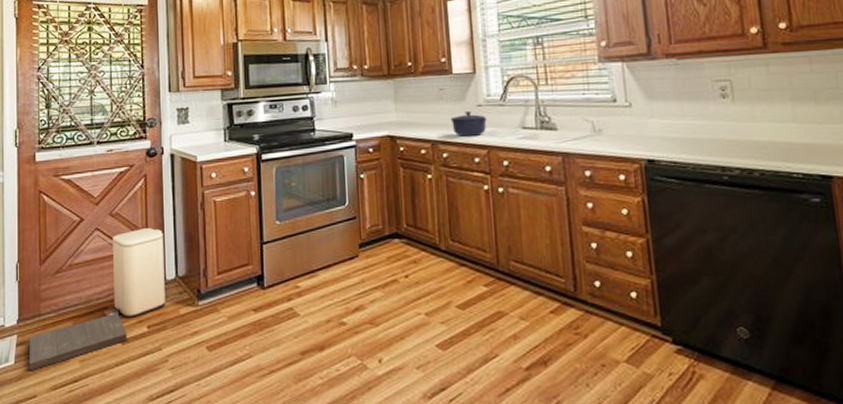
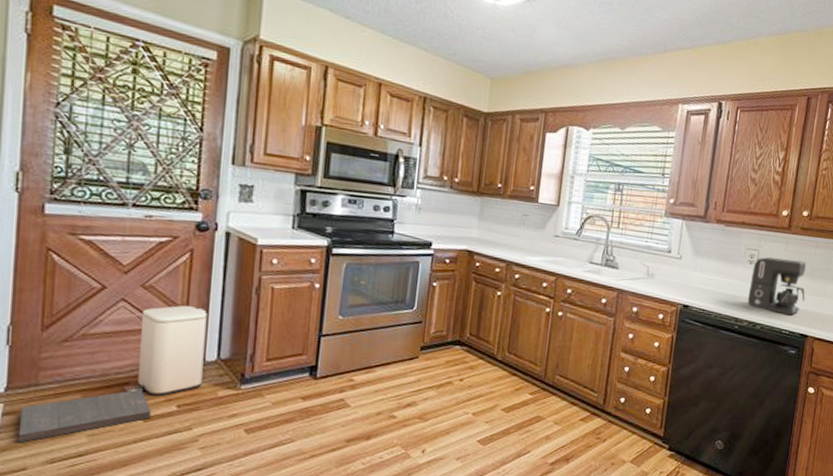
cooking pot: present [450,111,487,137] -> none [528,239,561,263]
coffee maker: none [728,83,815,154] -> present [747,256,806,316]

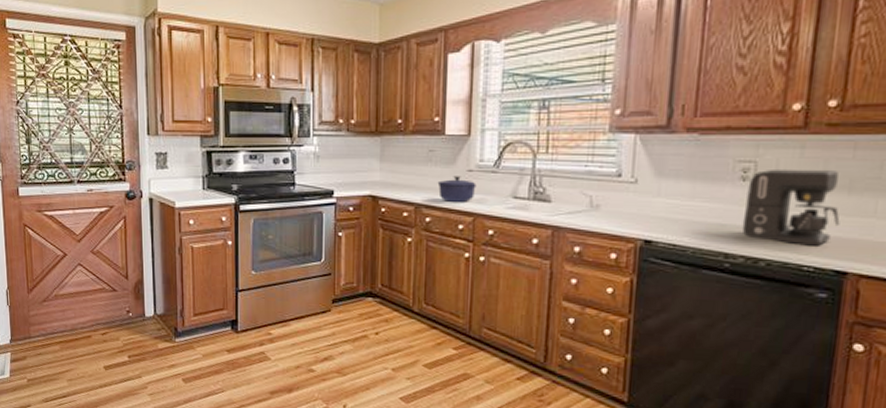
doormat: present [17,389,151,443] -> none [22,341,110,385]
pedal bin: present [123,305,207,396] -> none [87,267,145,348]
cooking pot: none [528,239,561,263] -> present [437,176,476,202]

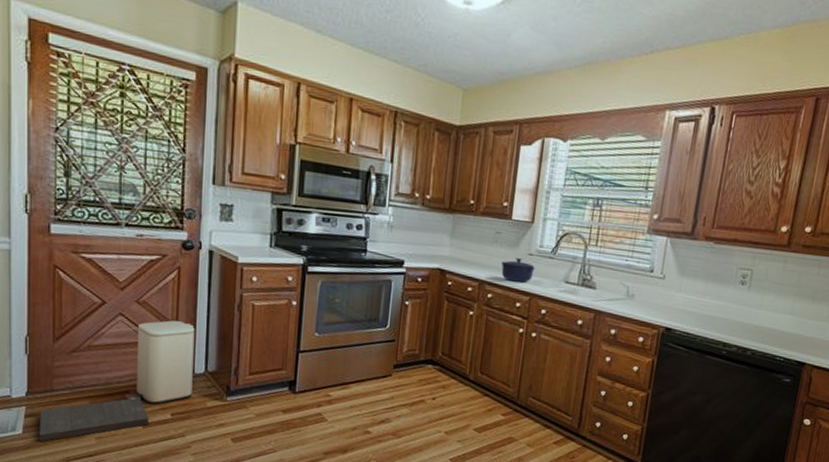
doormat: none [22,341,110,385] -> present [39,397,149,442]
pedal bin: none [87,267,145,348] -> present [124,320,195,405]
coffee maker: present [741,168,840,246] -> none [737,277,807,342]

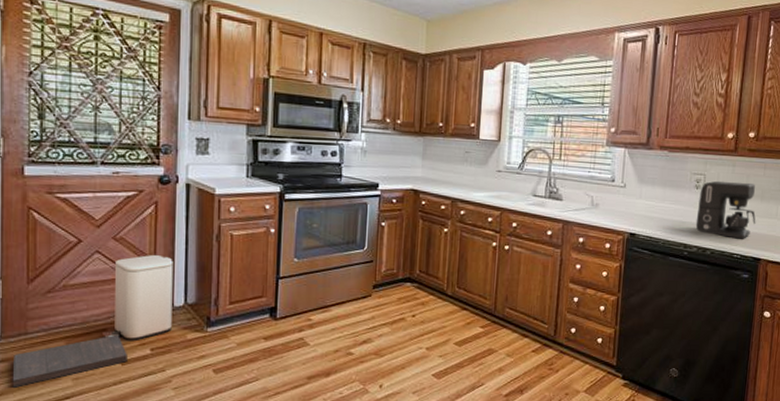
cooking pot: present [501,258,535,283] -> none [471,175,504,198]
coffee maker: none [737,277,807,342] -> present [695,180,756,239]

